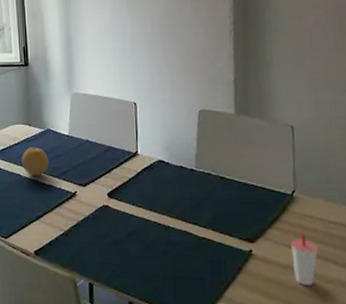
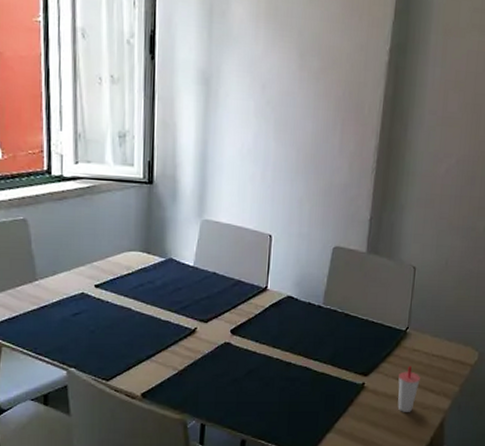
fruit: present [22,147,49,176] -> none [135,278,168,311]

